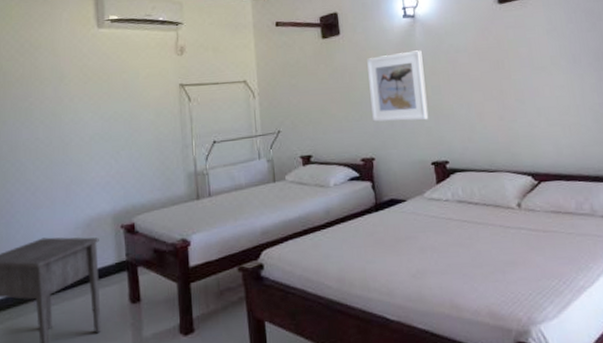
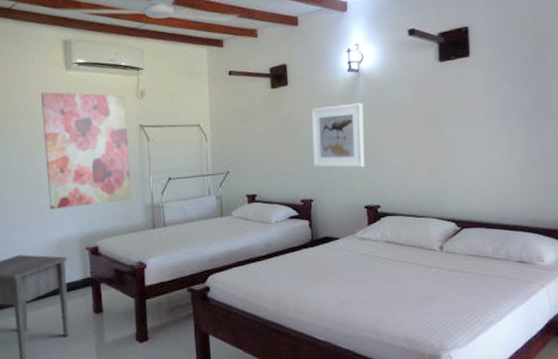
wall art: none [69,52,173,184] -> present [40,92,132,210]

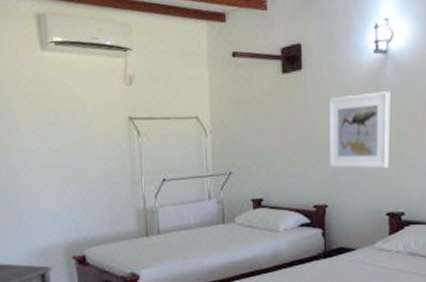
wall art: present [40,92,132,210] -> none [13,77,122,214]

